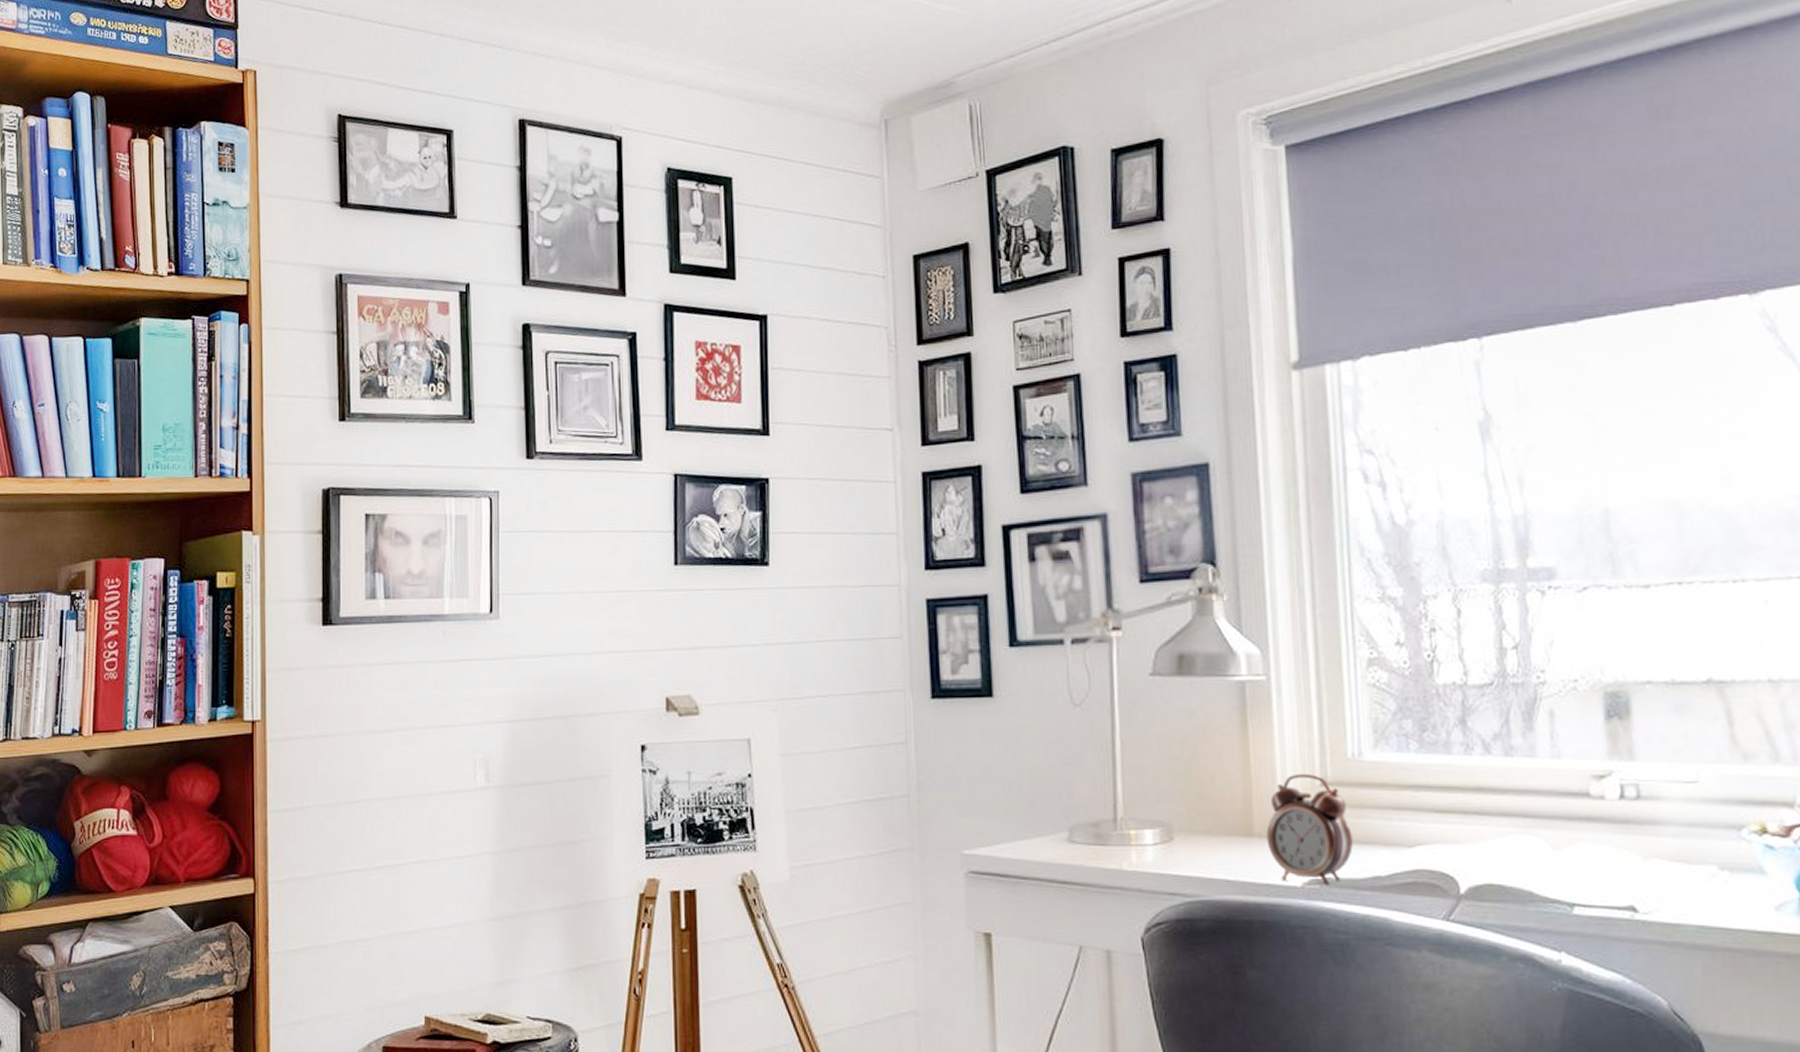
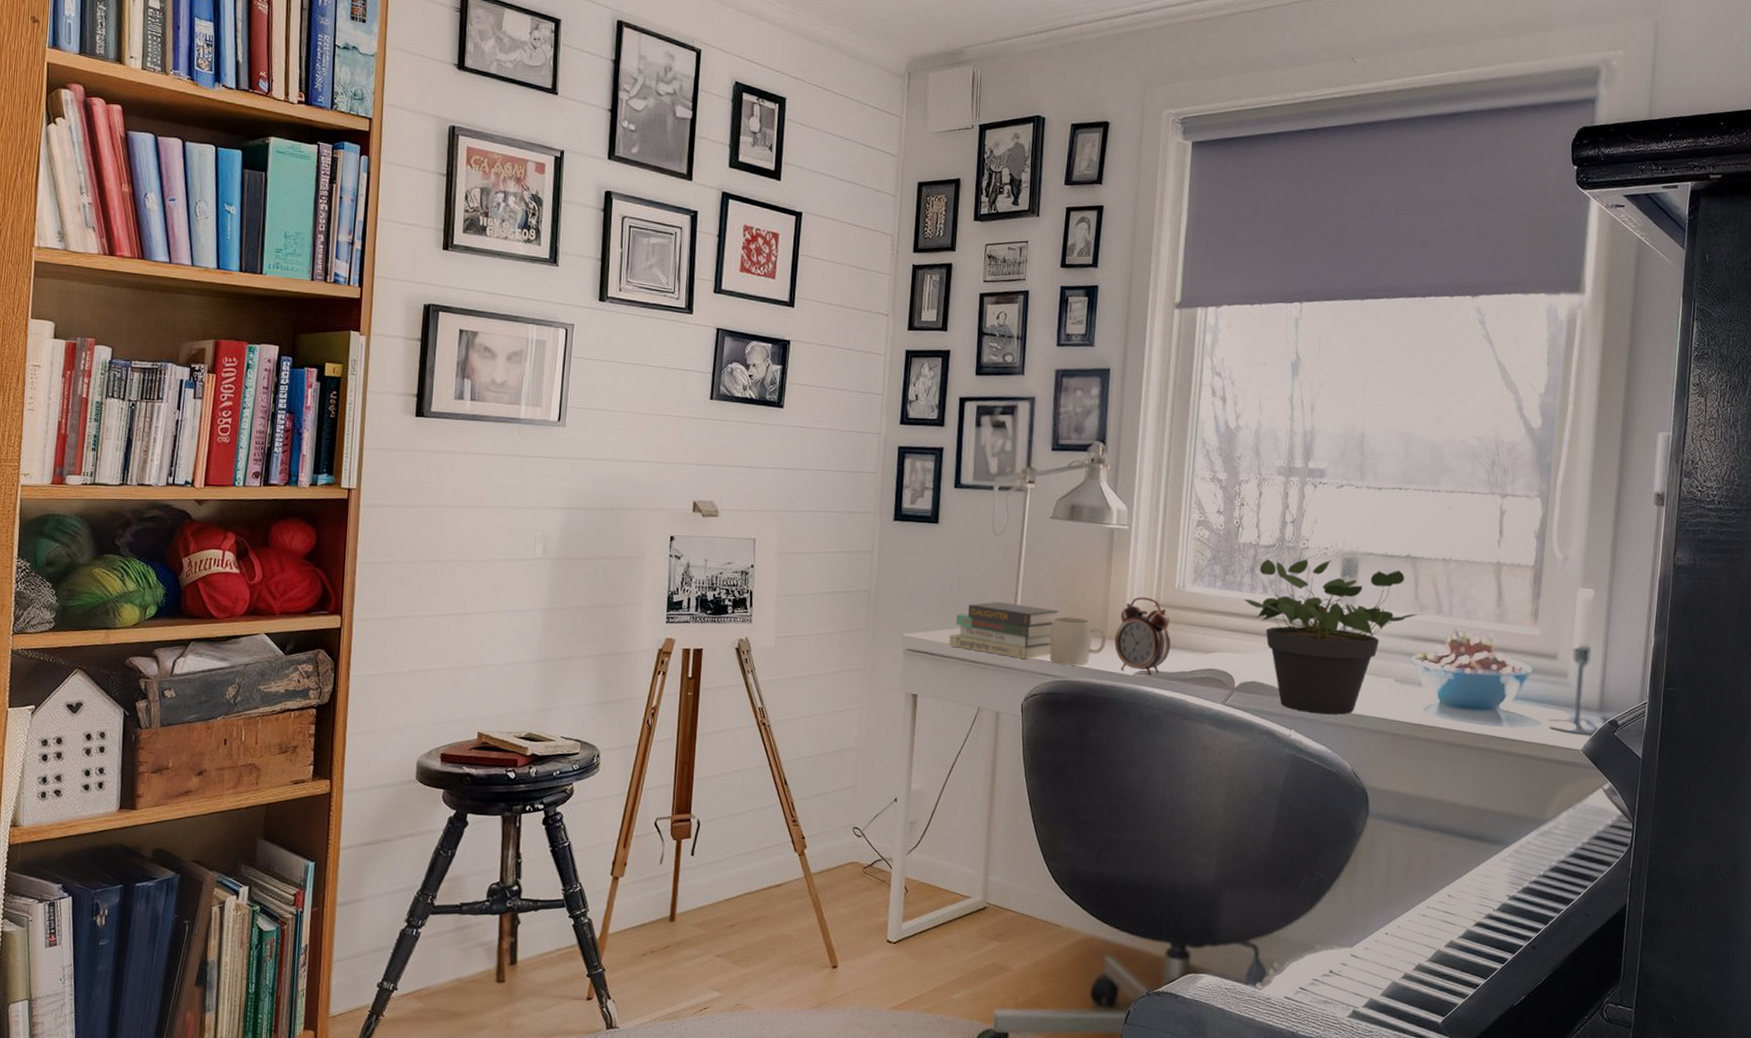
books: none [1026,796,1179,873] -> present [948,601,1059,659]
mug: none [1169,810,1255,879] -> present [1049,616,1107,666]
potted plant: none [1455,698,1750,925] -> present [1243,558,1423,715]

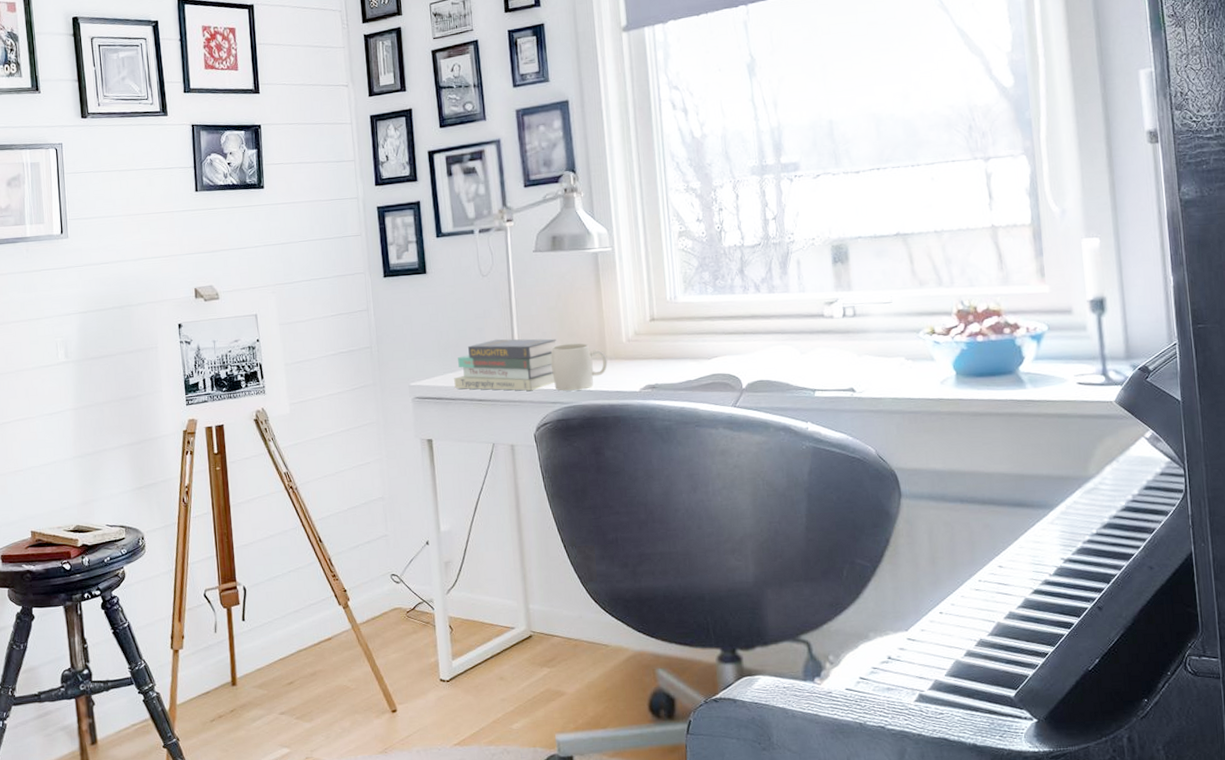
alarm clock: present [1114,596,1171,676] -> none [615,313,672,389]
potted plant: present [1243,558,1423,715] -> none [737,249,924,403]

